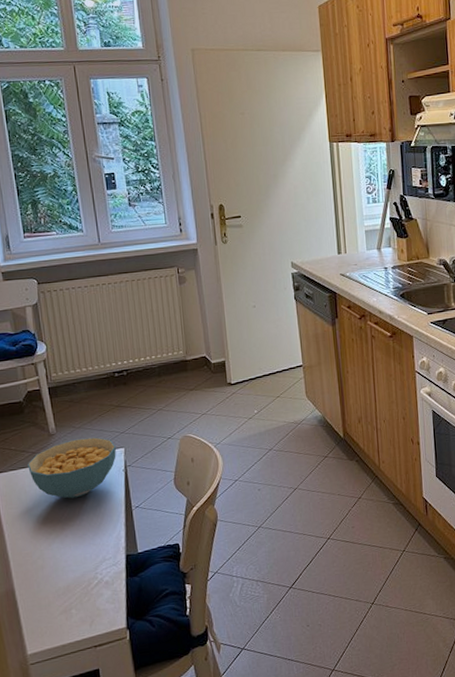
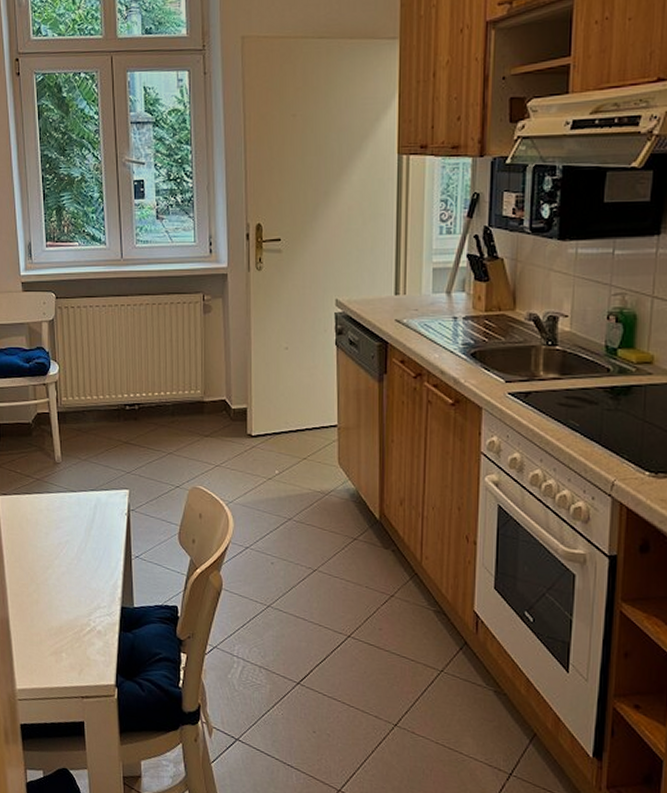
cereal bowl: present [28,437,116,499] -> none [31,472,120,535]

